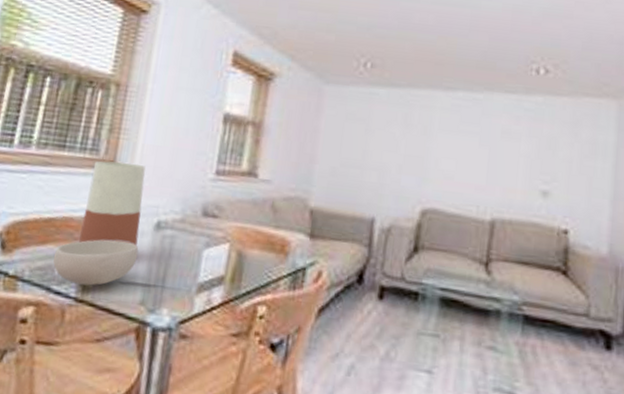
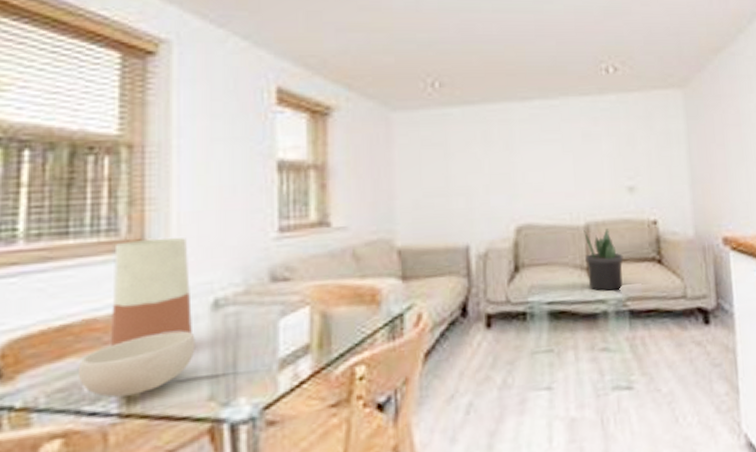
planter: none [485,225,526,292] -> present [584,229,624,292]

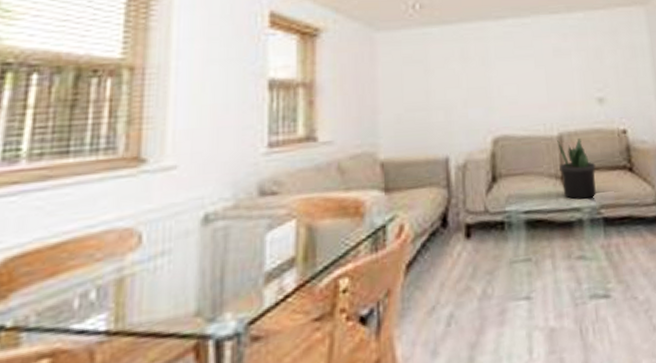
bowl: present [77,331,195,398] -> none [69,246,185,315]
vase: present [111,238,192,346] -> none [103,155,183,263]

